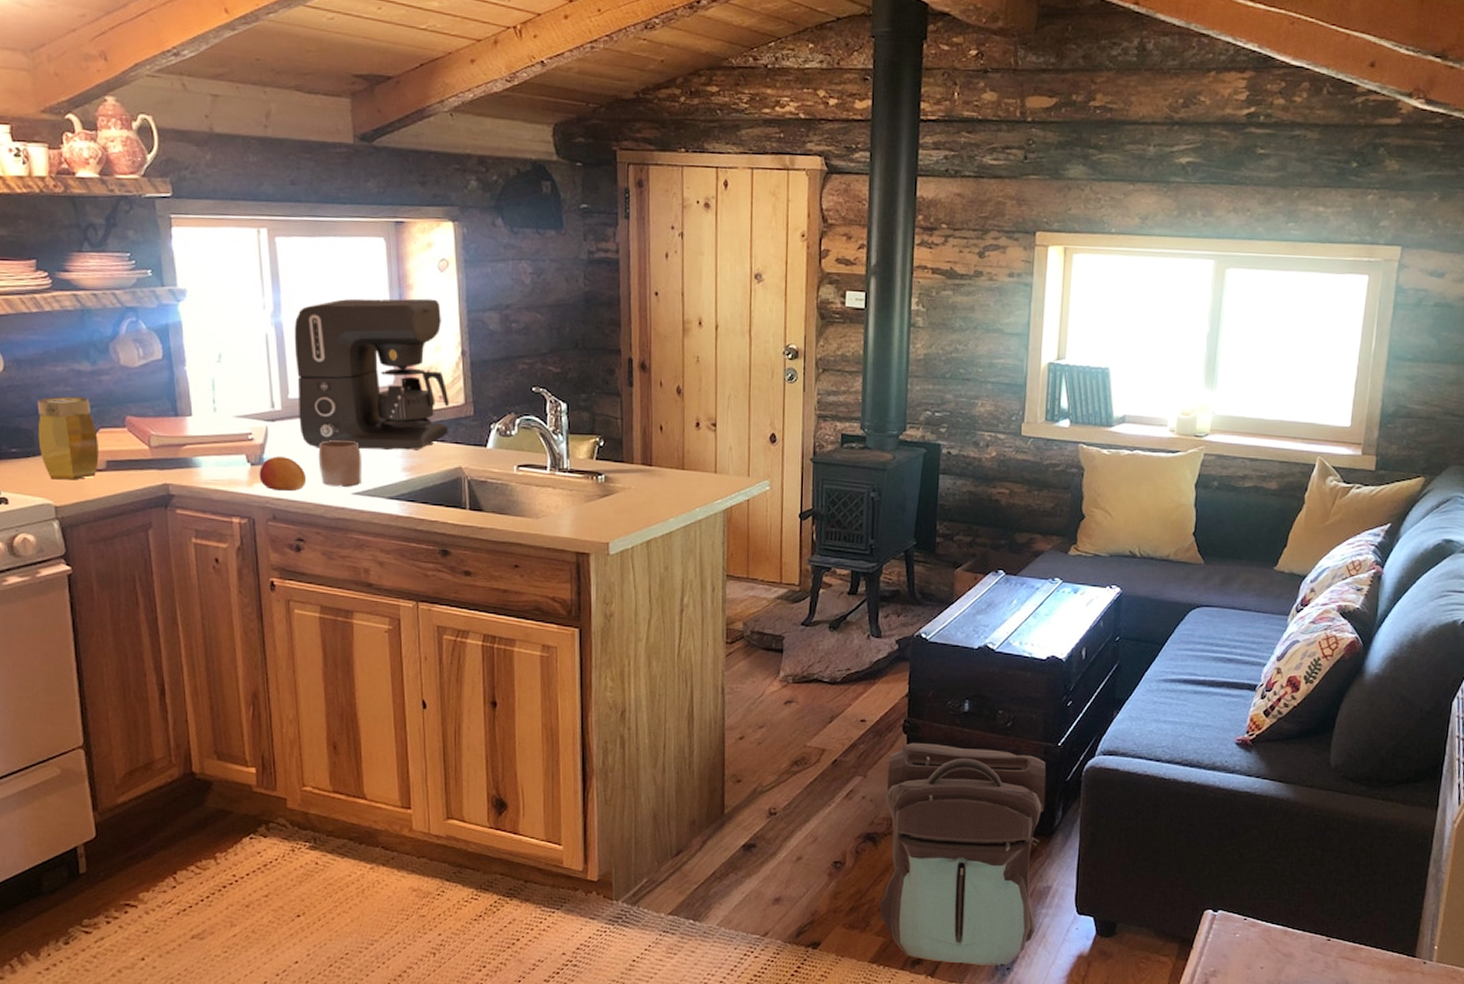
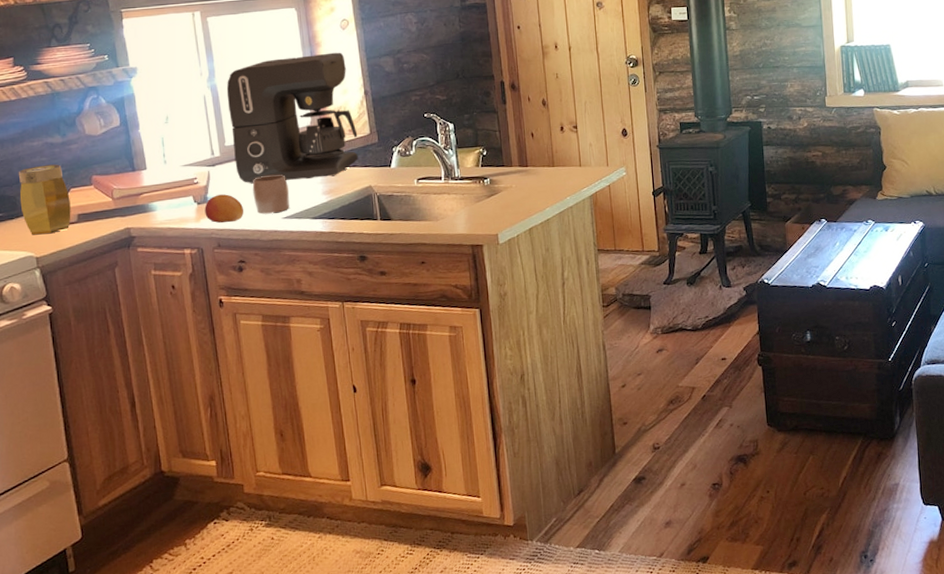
backpack: present [880,742,1047,965] -> none [749,371,891,562]

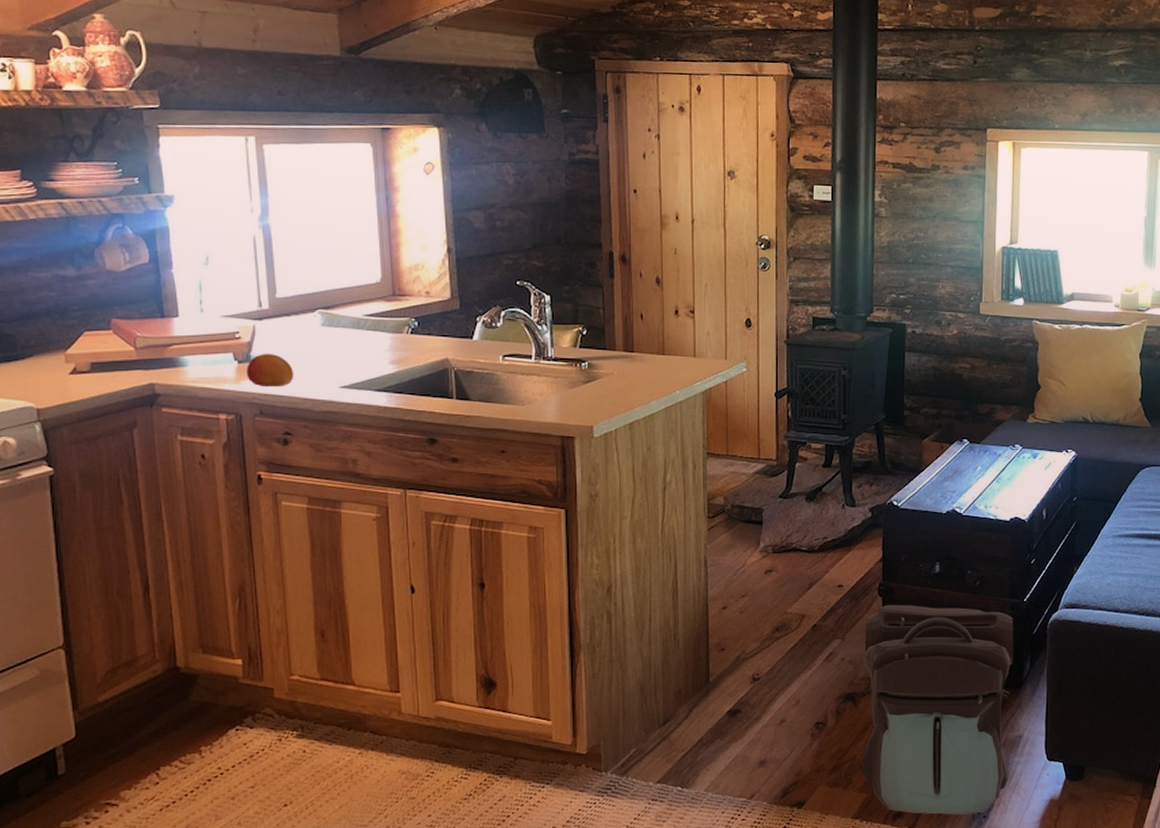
jar: present [18,164,71,235] -> none [19,301,83,383]
coffee maker: present [226,52,358,184] -> none [281,200,436,345]
mug: present [252,174,290,214] -> none [306,335,350,381]
backpack: none [749,371,891,562] -> present [861,604,1014,815]

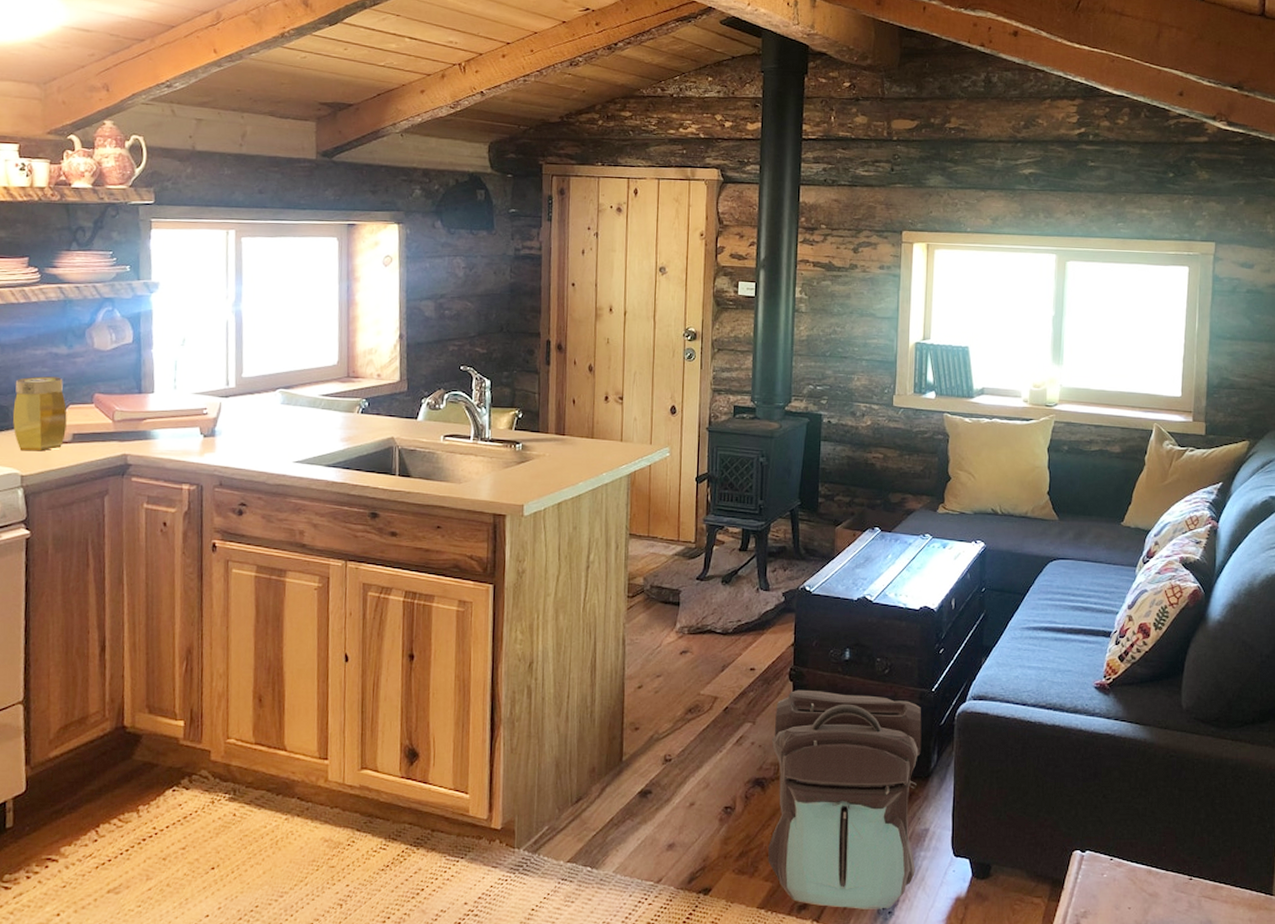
jar: none [19,301,83,383] -> present [12,376,67,452]
fruit: present [246,354,294,388] -> none [210,429,253,461]

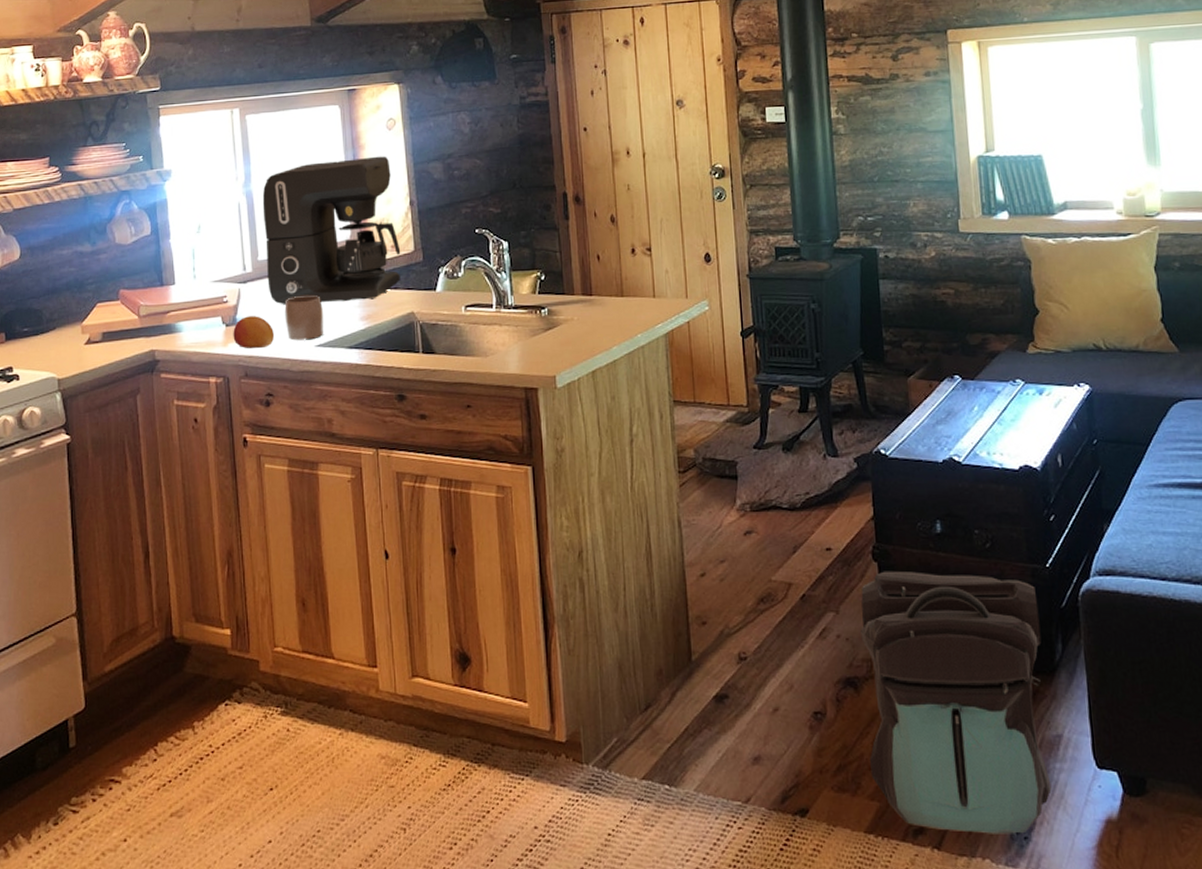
jar: present [12,376,67,452] -> none [46,275,96,354]
fruit: none [210,429,253,461] -> present [233,316,275,350]
coffee maker: none [250,289,386,423] -> present [262,156,401,305]
mug: none [264,413,305,456] -> present [284,294,324,341]

